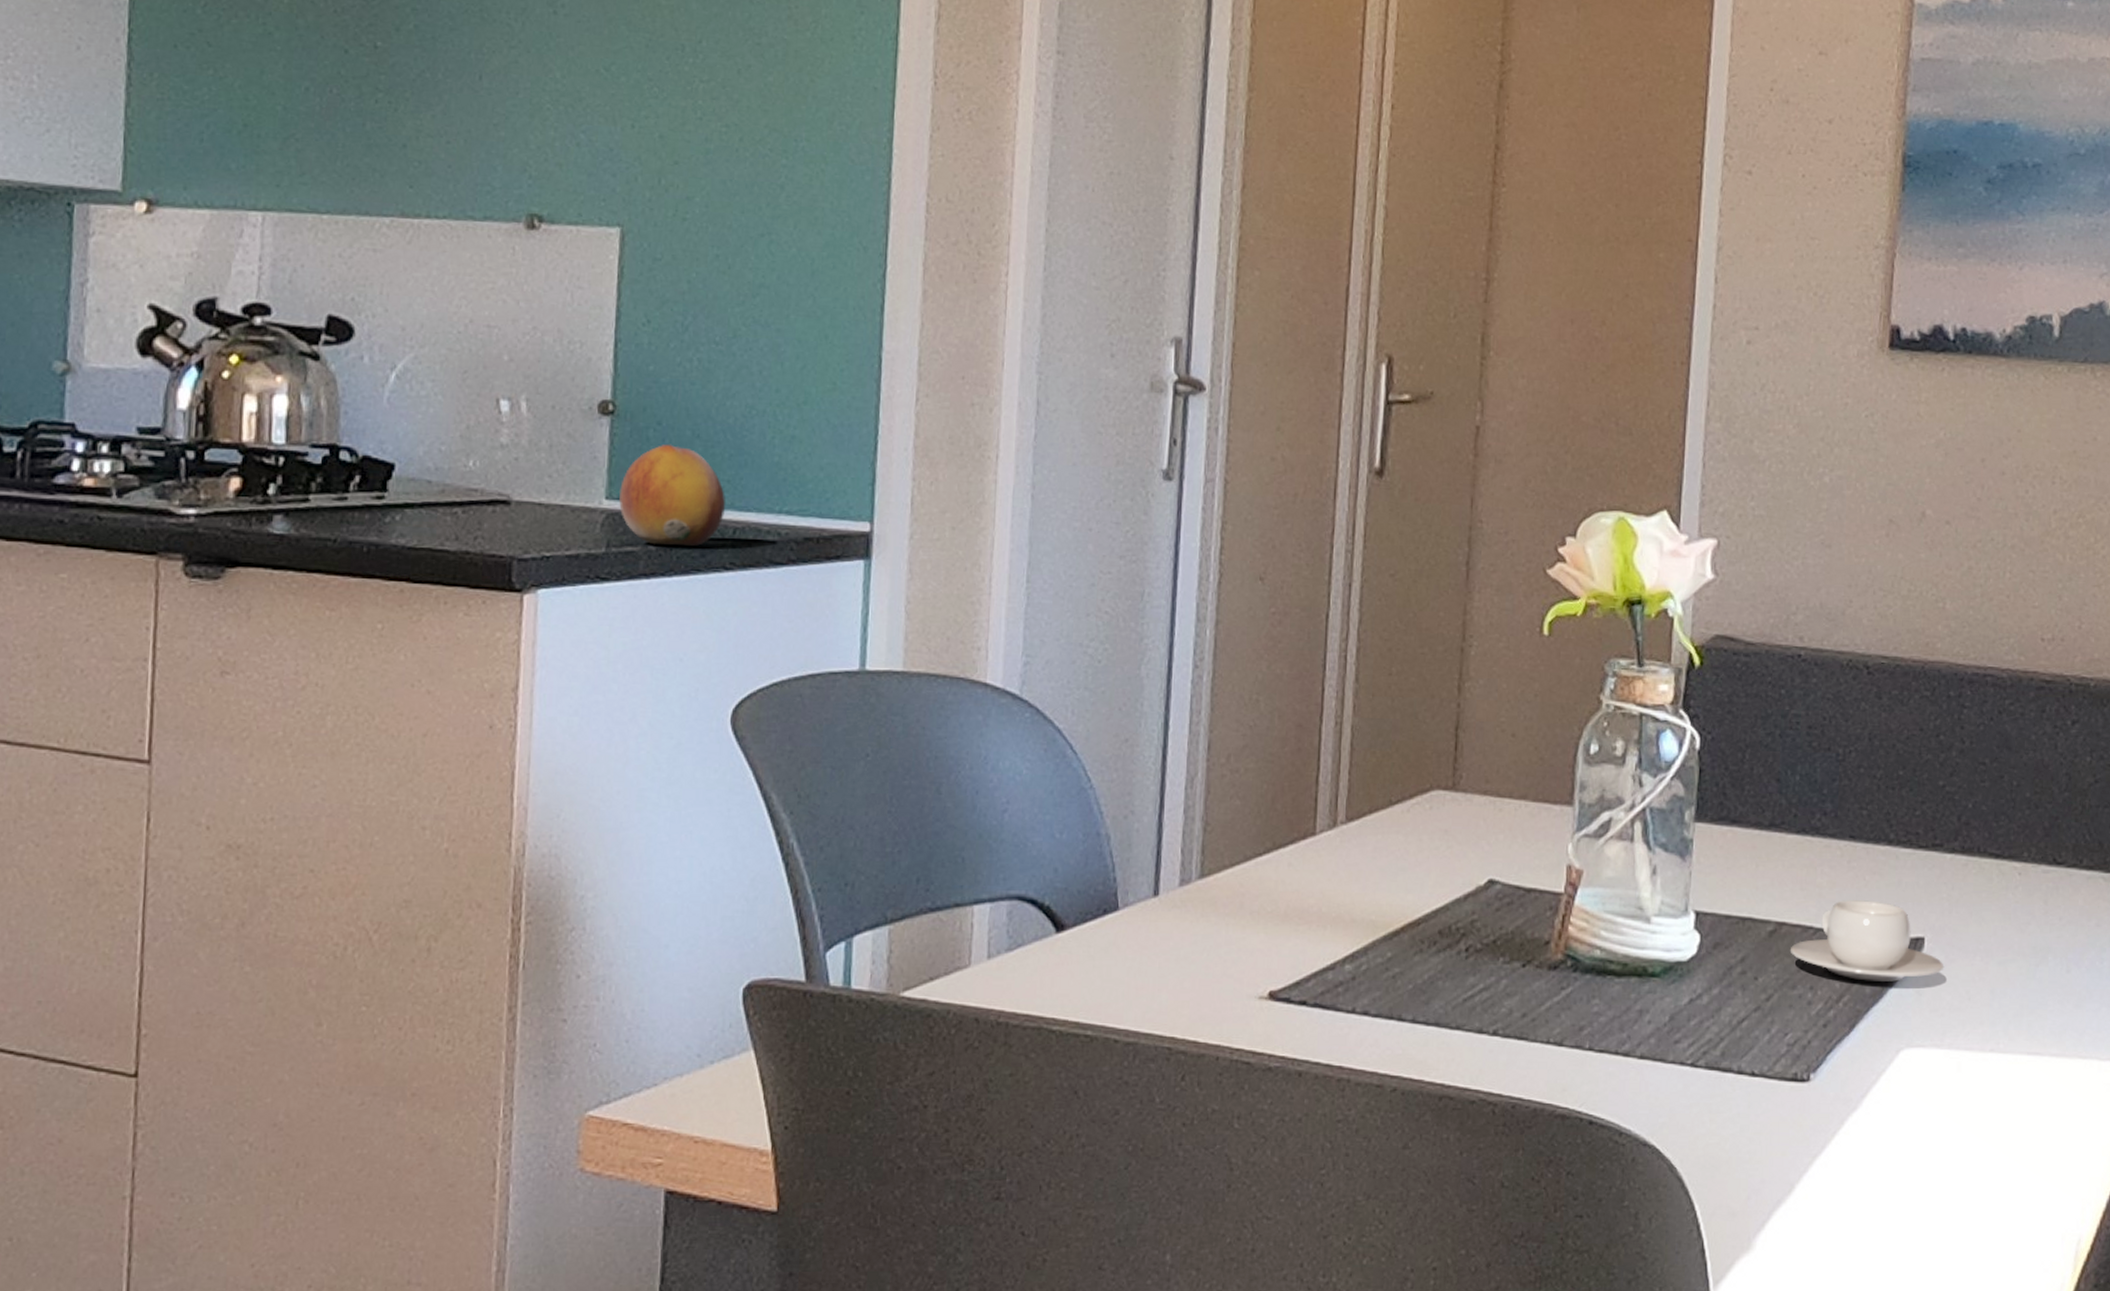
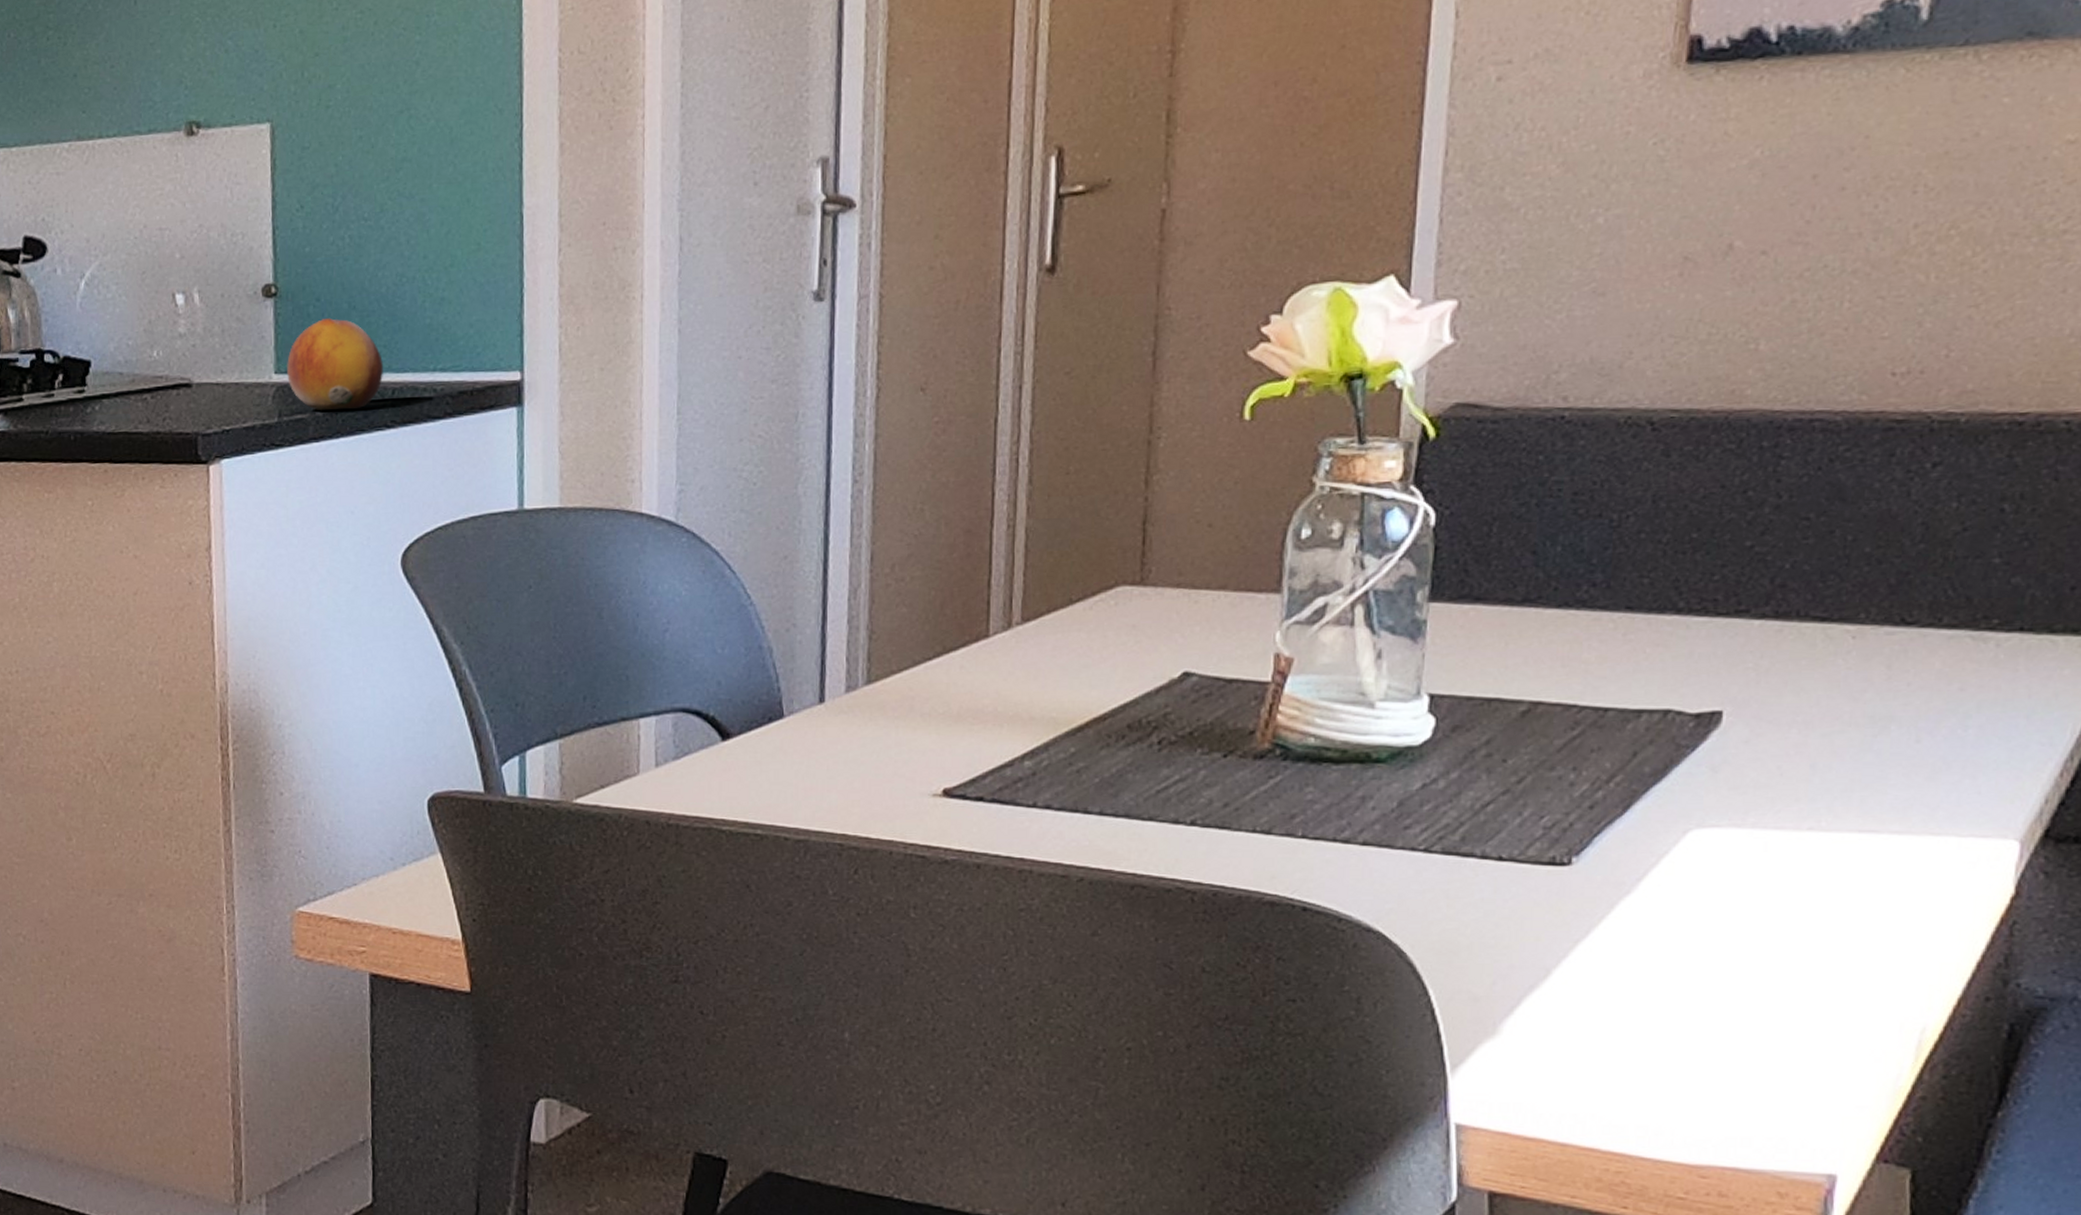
teacup: present [1790,900,1944,981] -> none [1547,674,1749,760]

